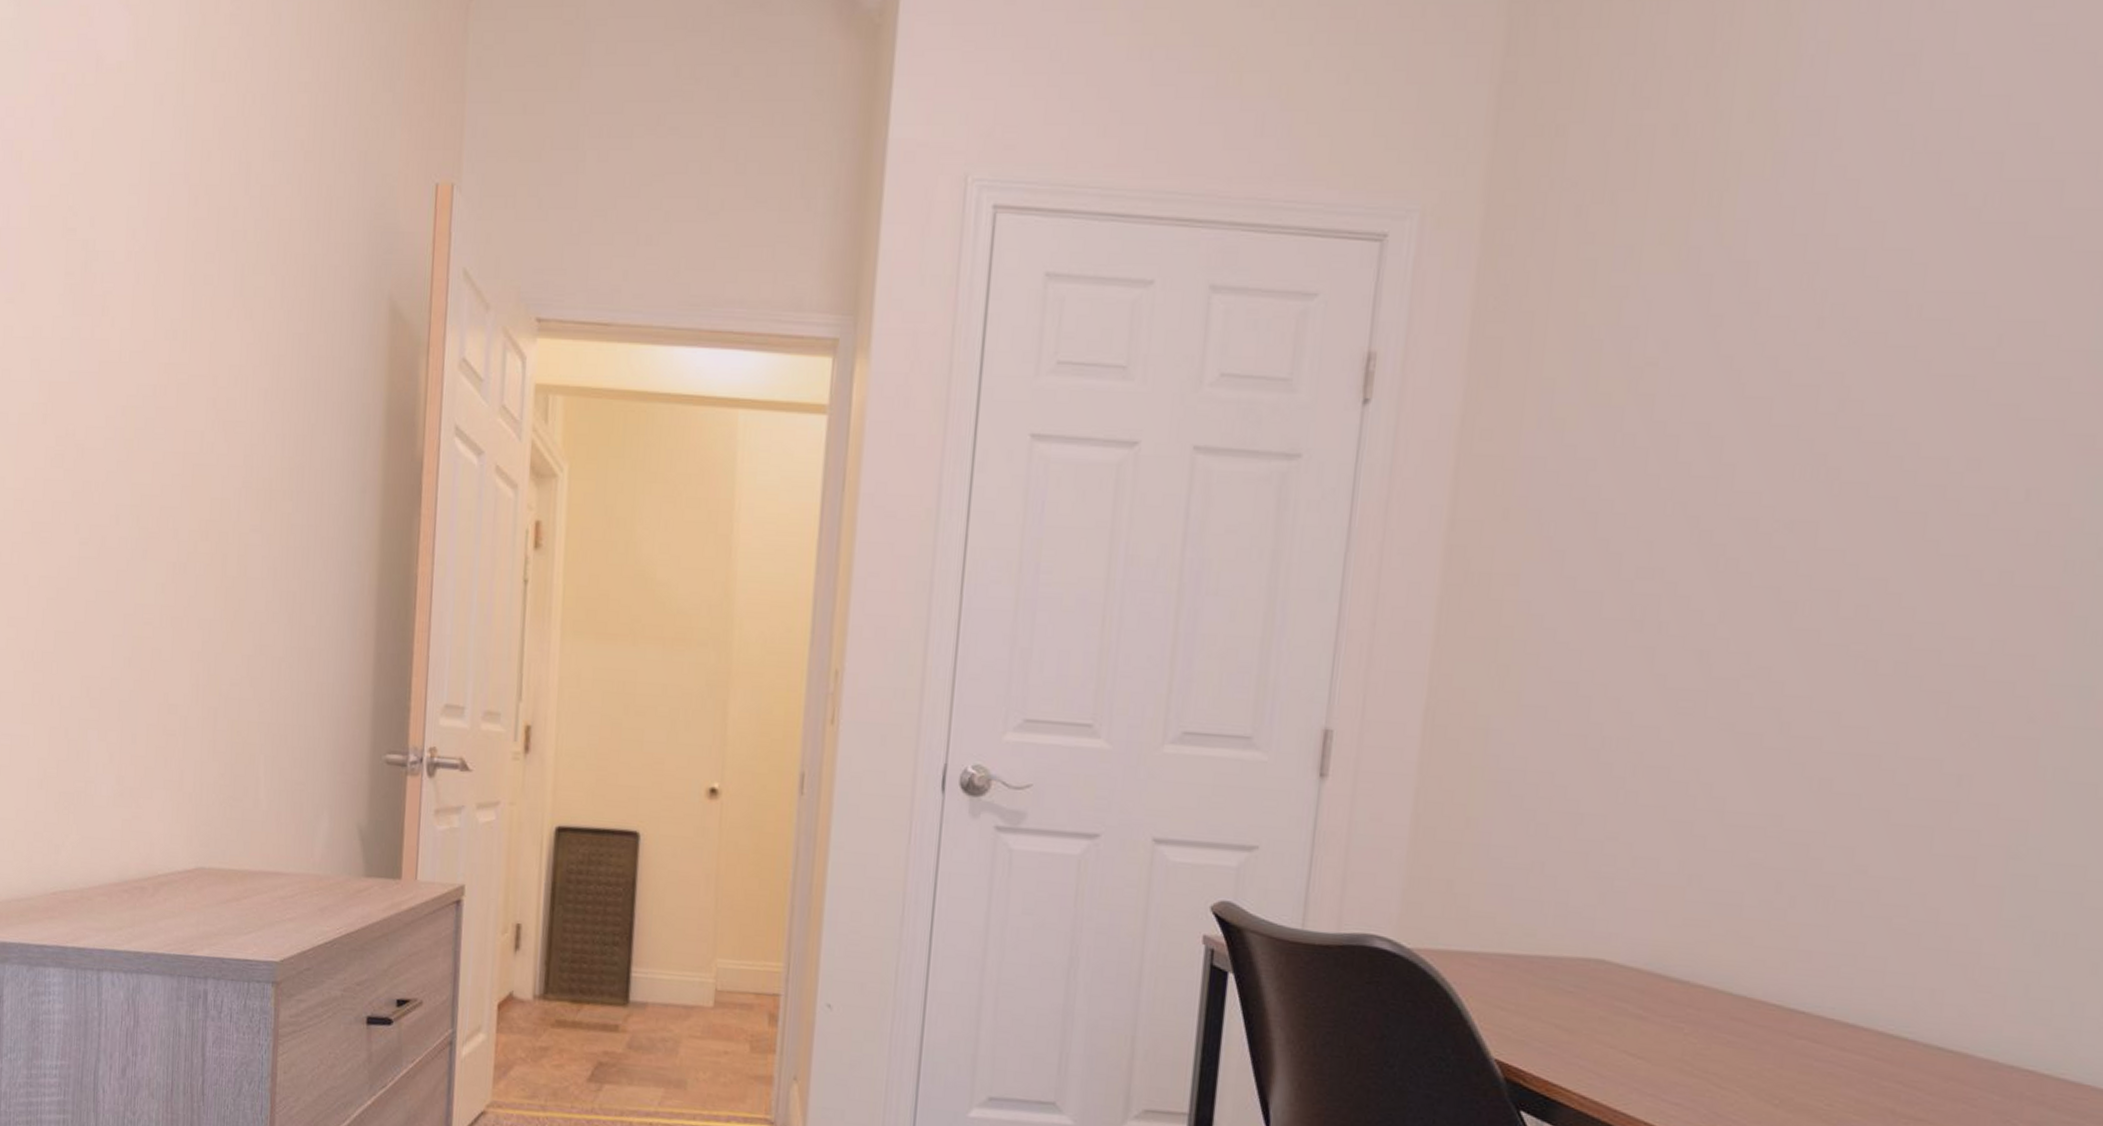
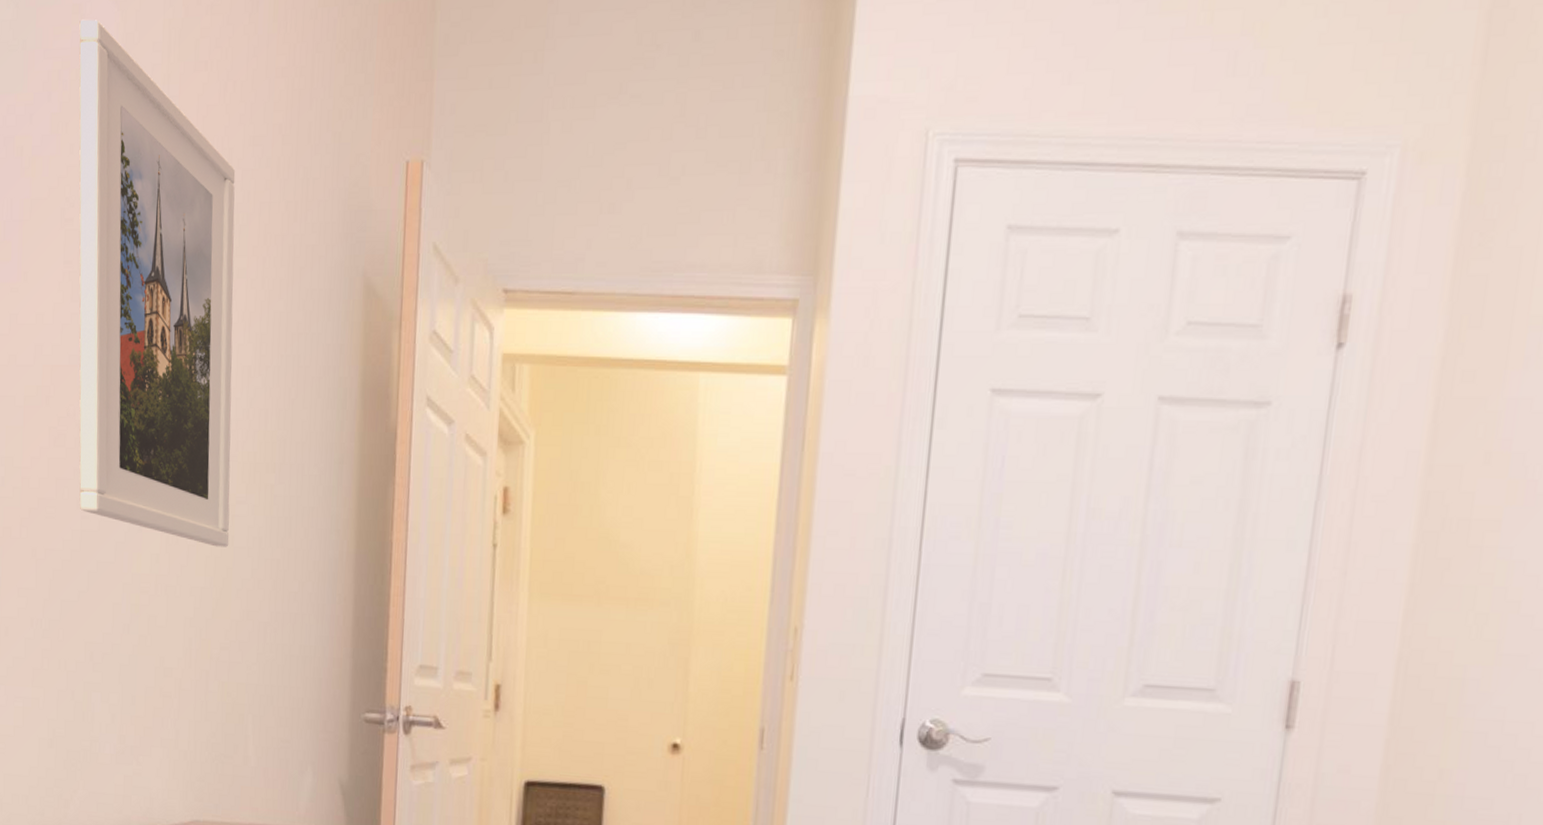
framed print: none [77,22,254,578] -> present [79,19,236,547]

